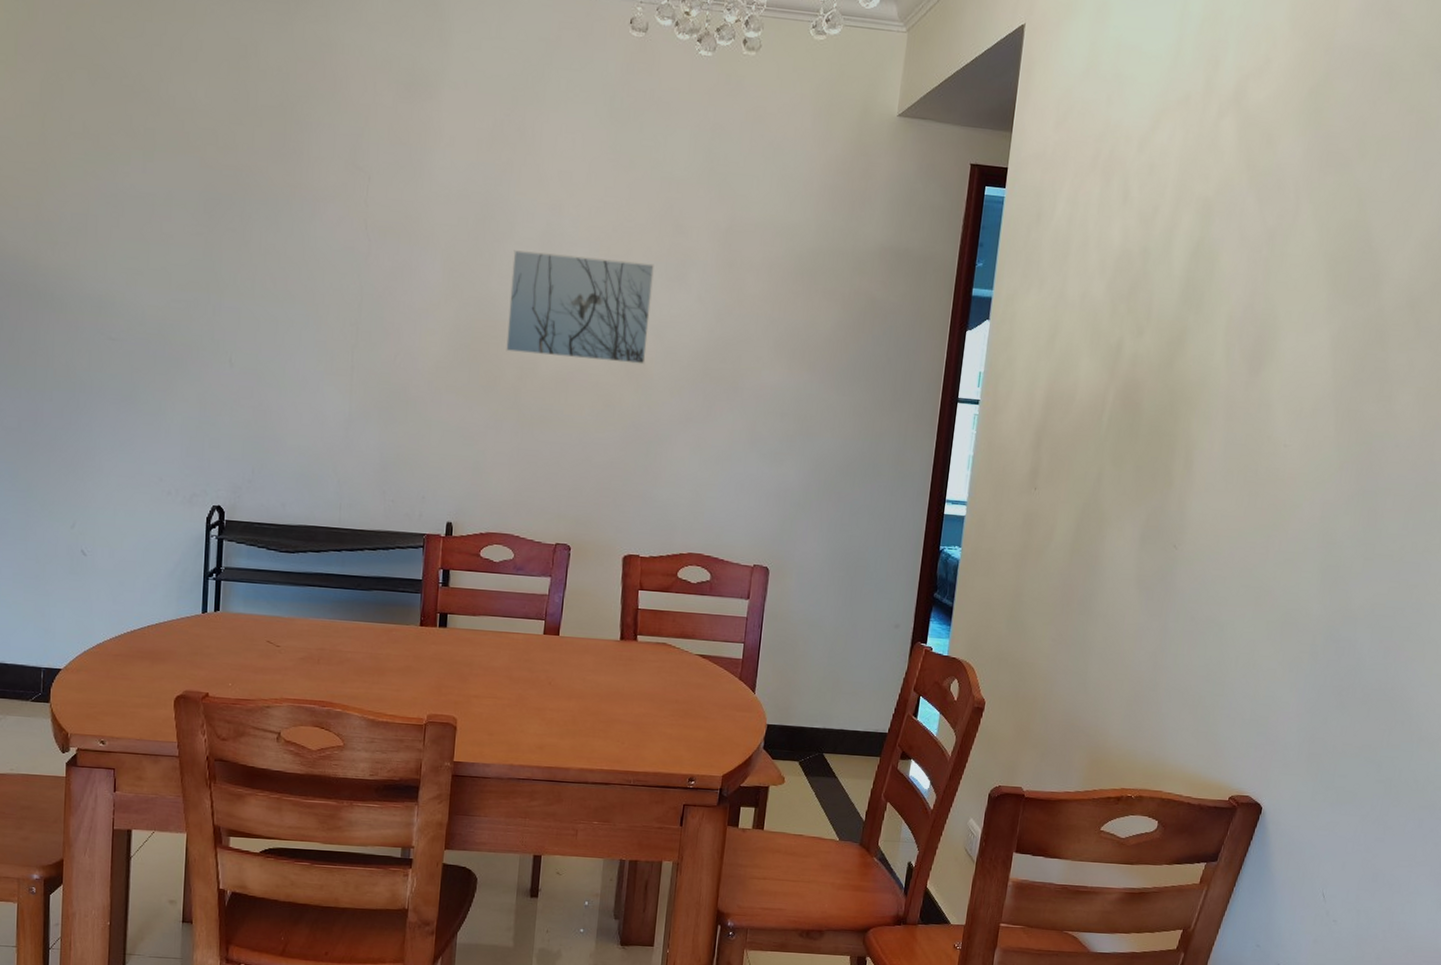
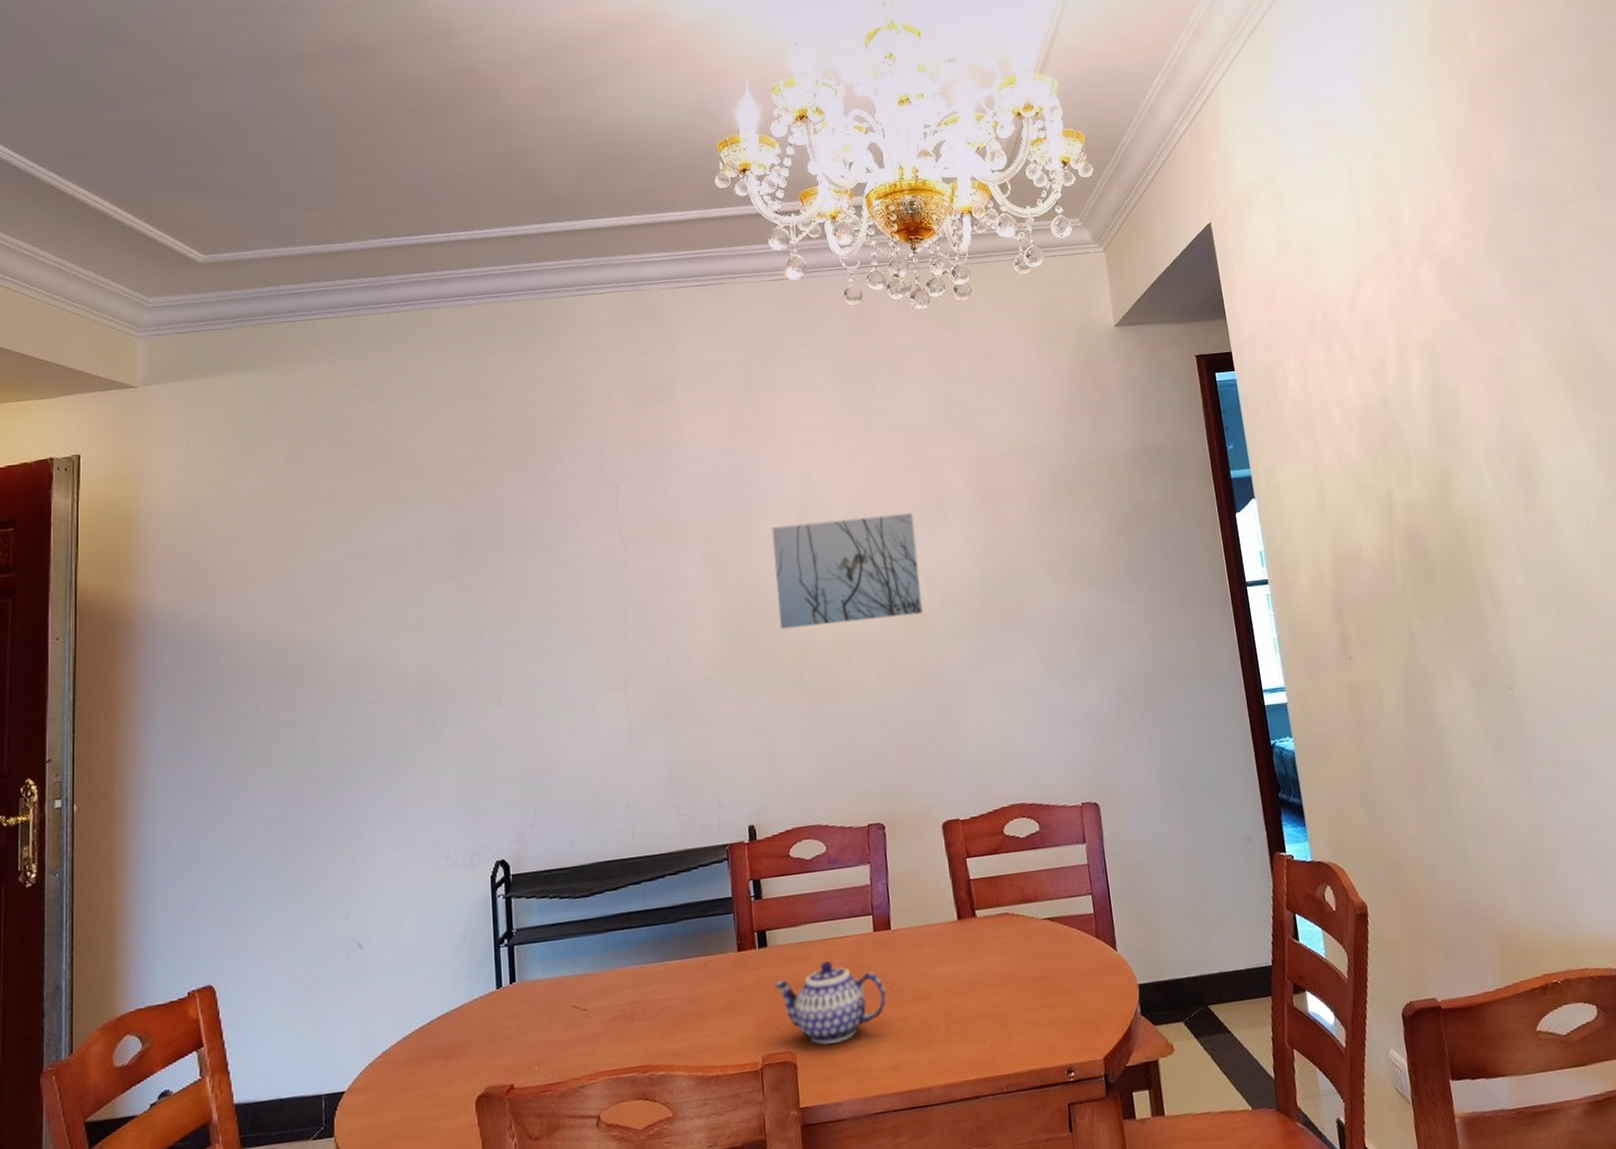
teapot: none [448,650,545,717] -> present [775,961,886,1045]

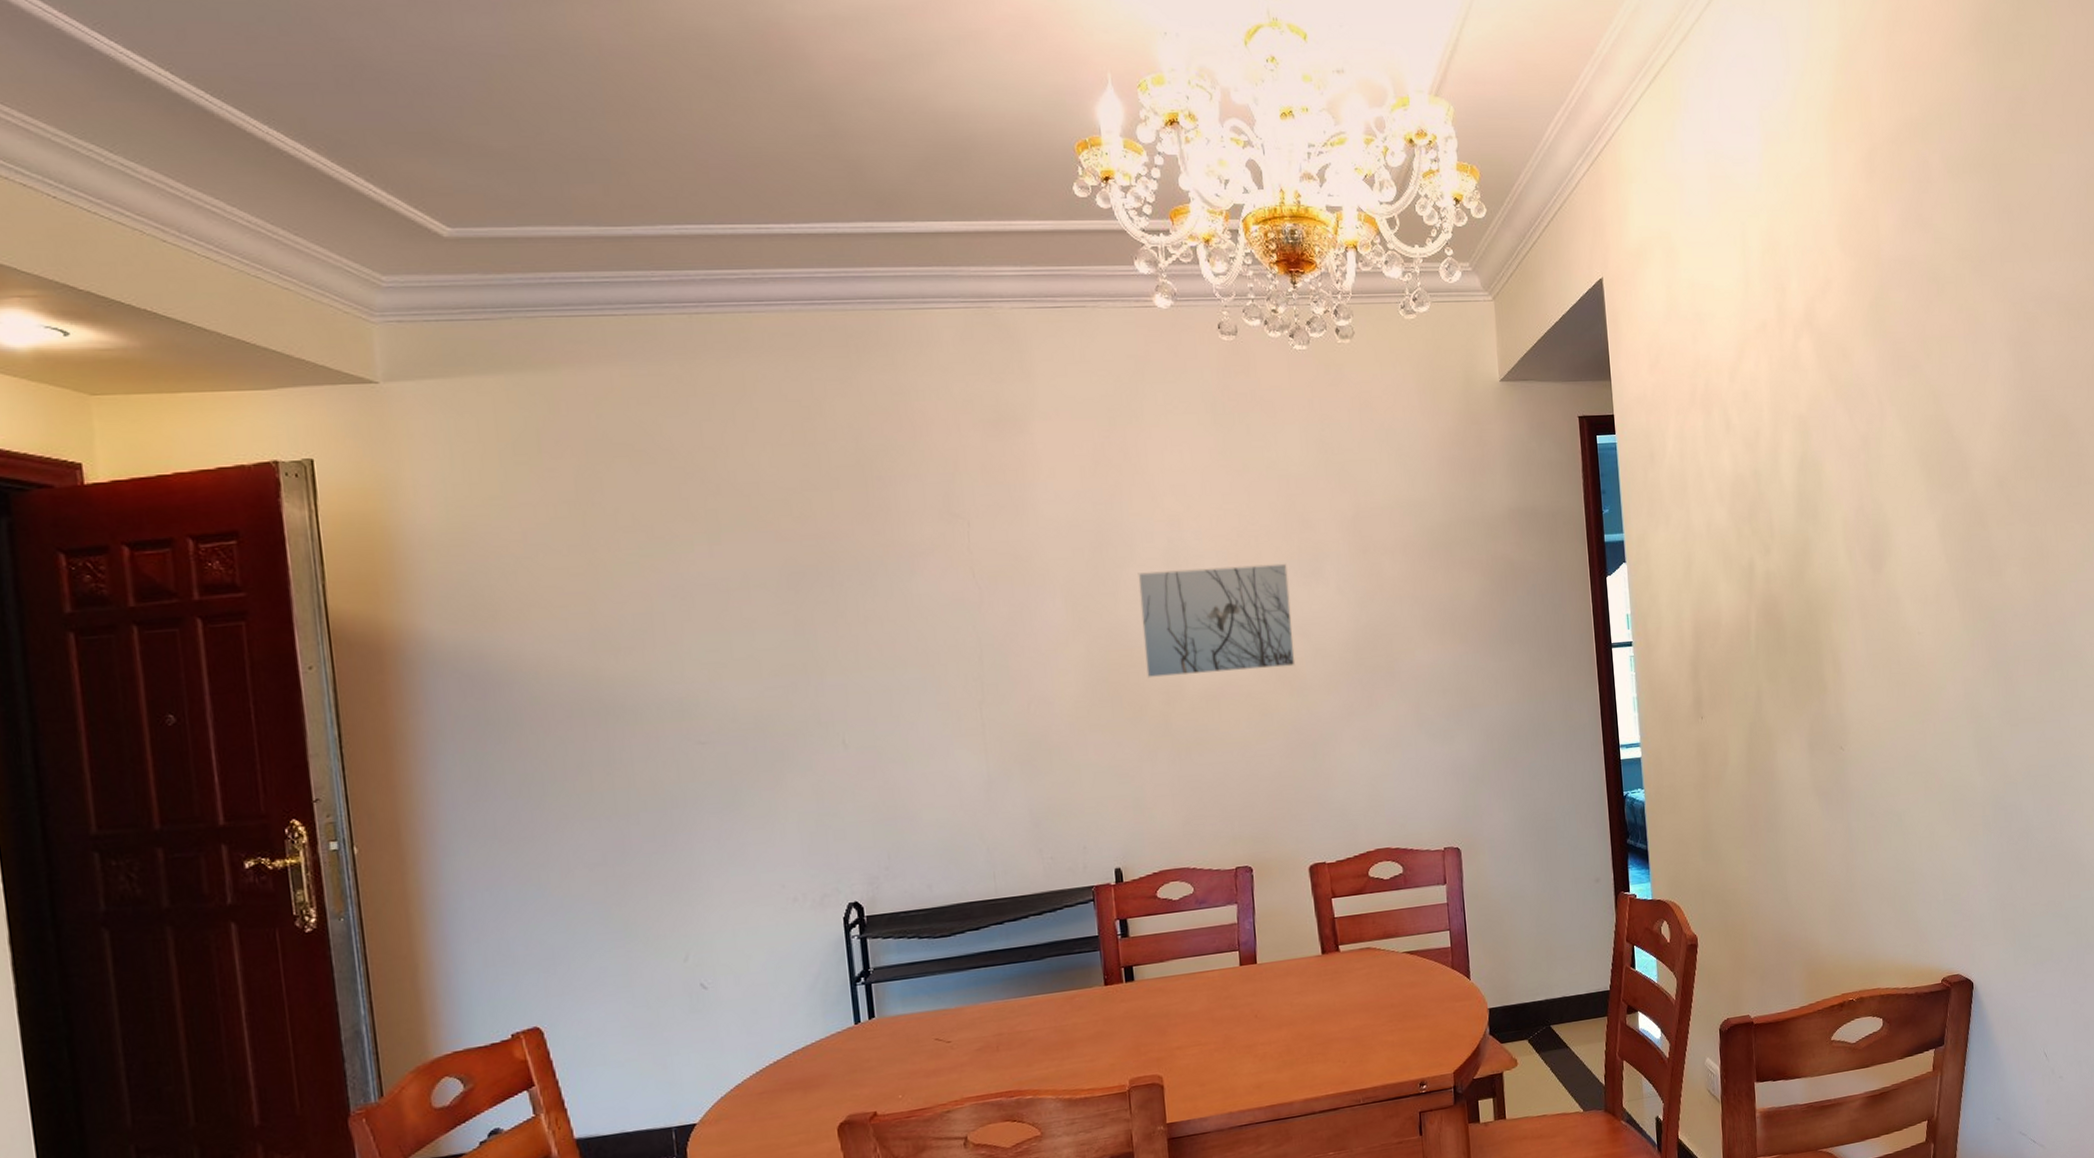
teapot: present [775,961,886,1045] -> none [1142,993,1251,1068]

